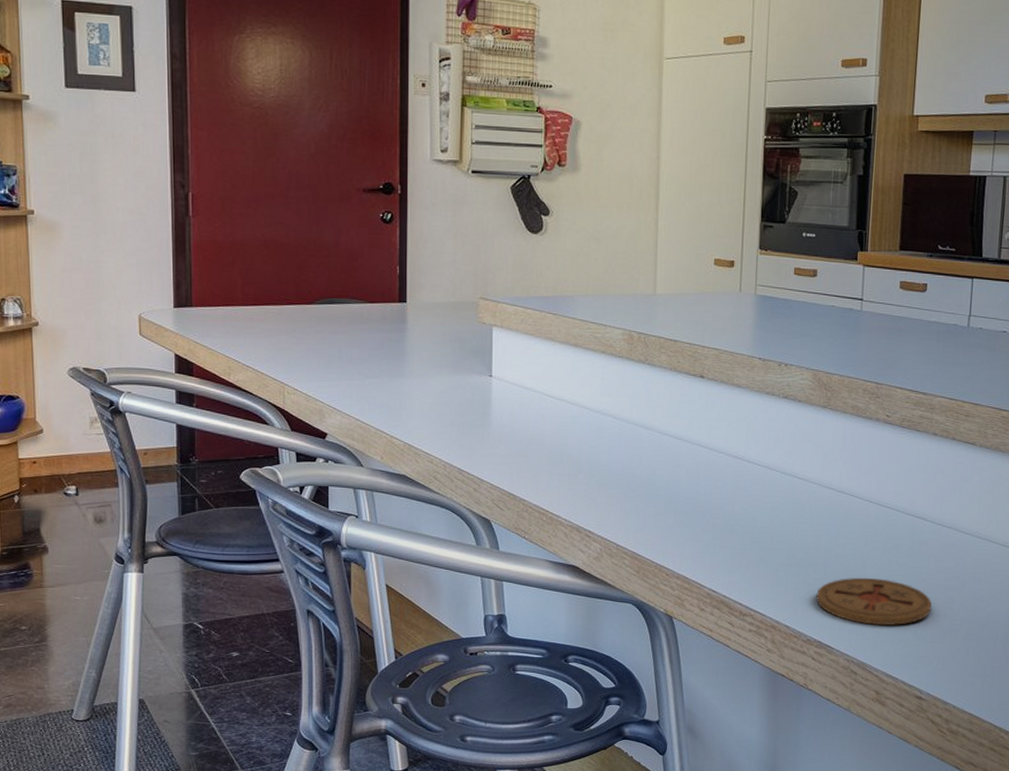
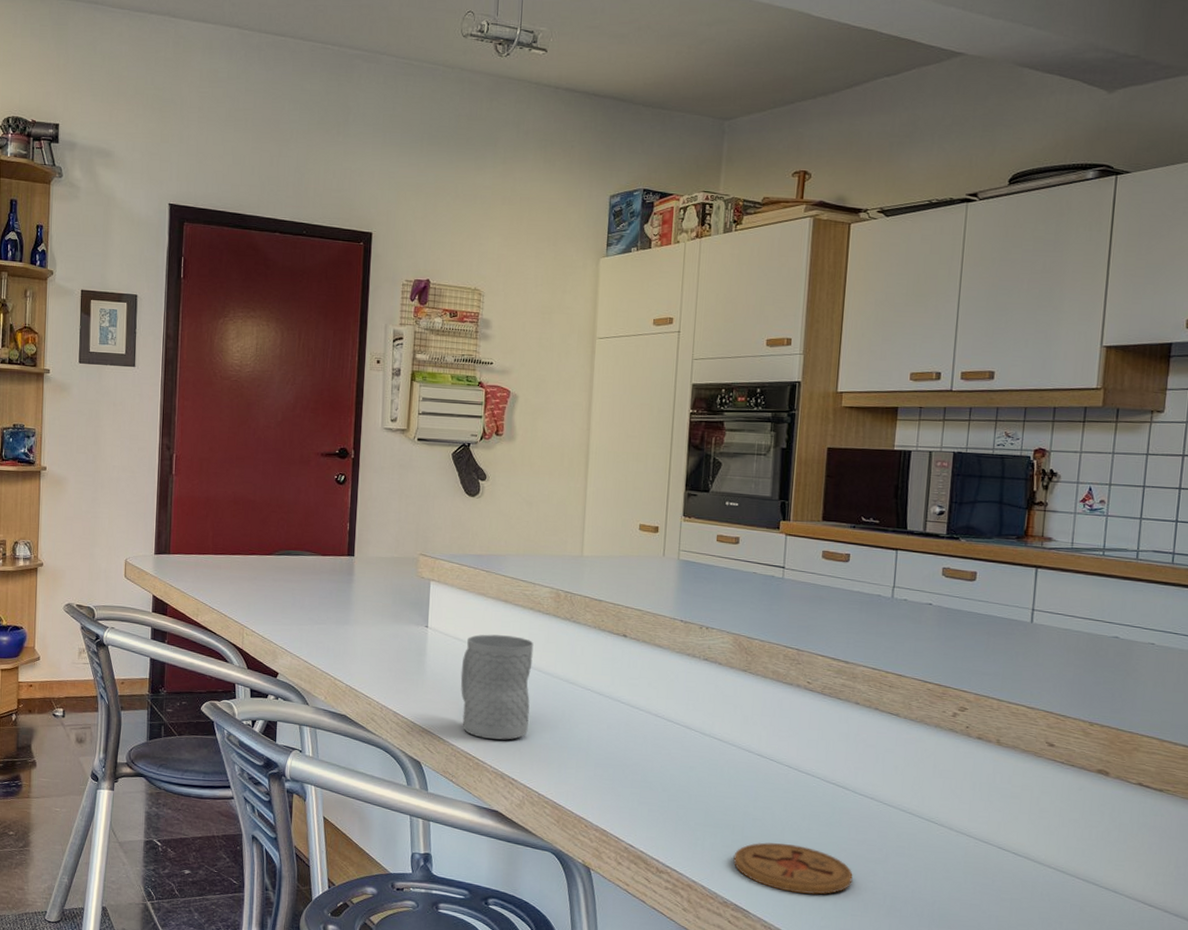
mug: none [529,381,607,492] -> present [460,634,534,740]

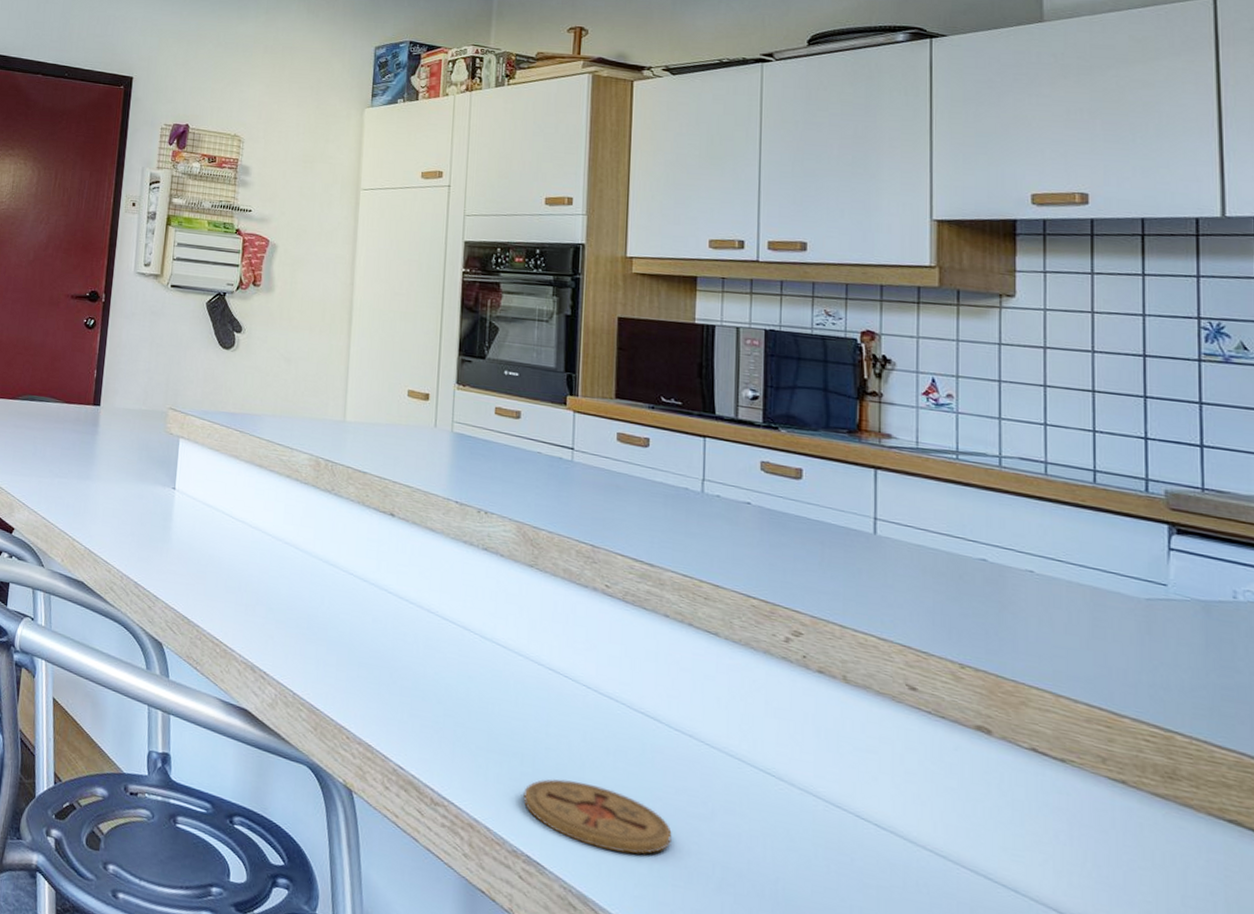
mug: present [460,634,534,740] -> none [208,501,290,626]

